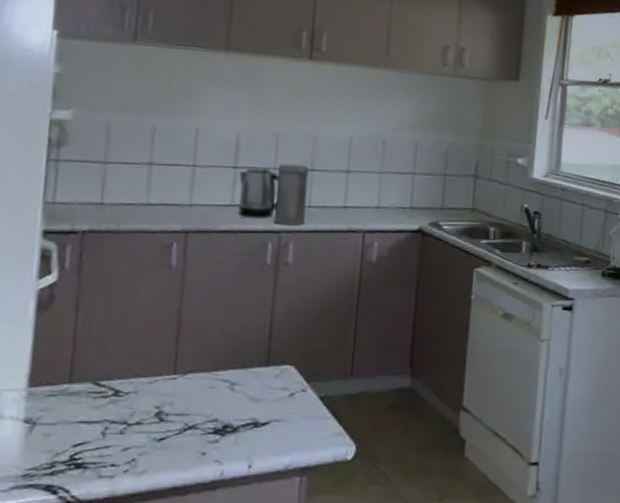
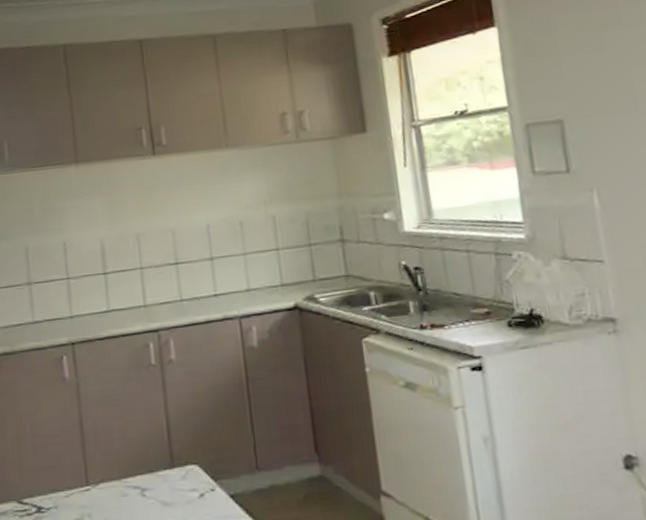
kettle: present [238,167,279,220] -> none [110,269,151,322]
canister: present [274,164,309,227] -> none [144,260,181,324]

